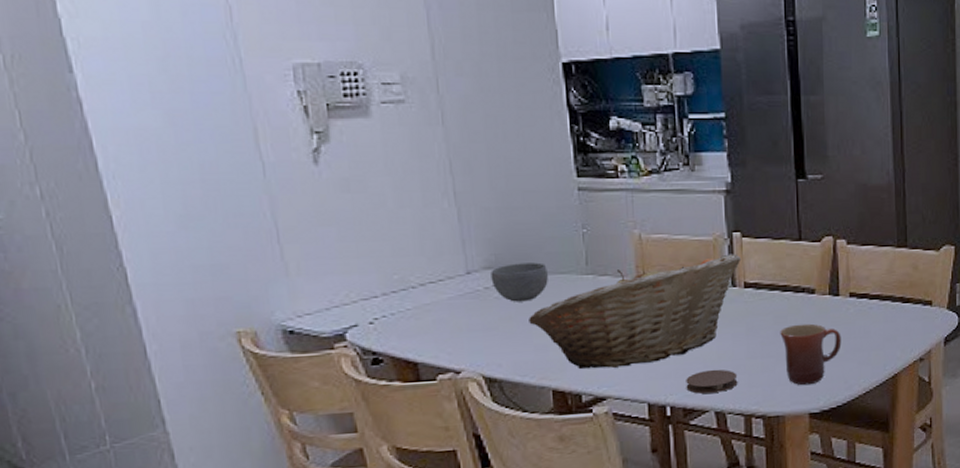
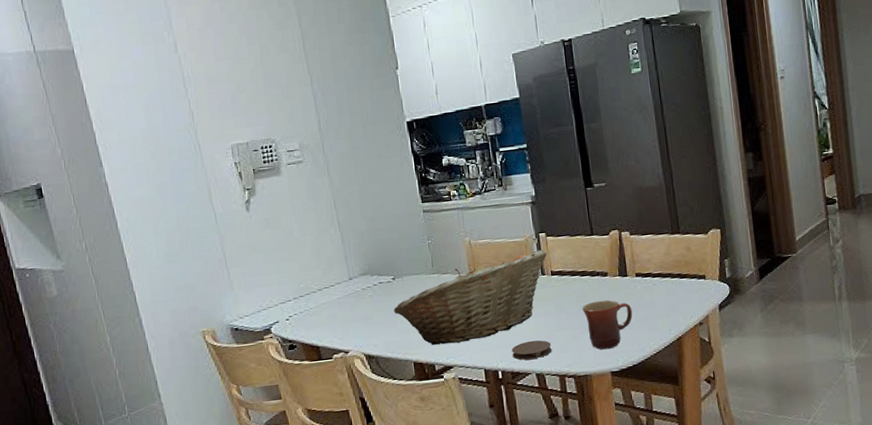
bowl: present [490,262,548,302] -> none [365,268,406,298]

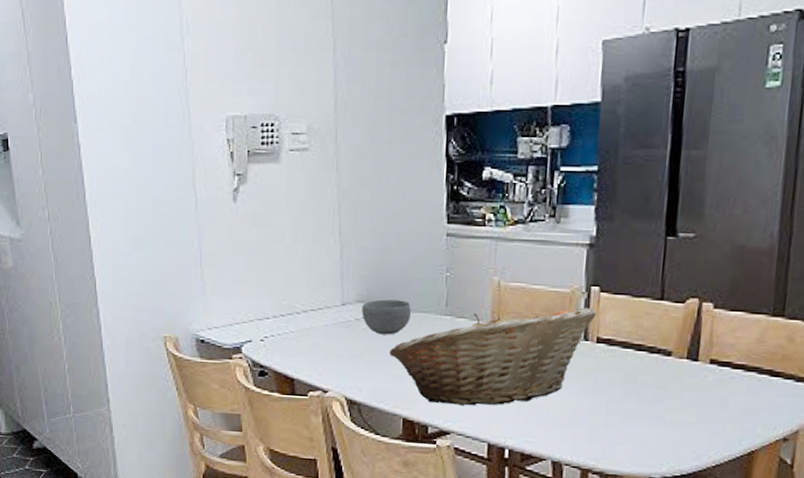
bowl: none [365,268,406,298] -> present [362,299,411,335]
coaster: present [512,340,552,360] -> none [526,419,579,443]
mug: present [582,300,633,350] -> none [628,385,695,449]

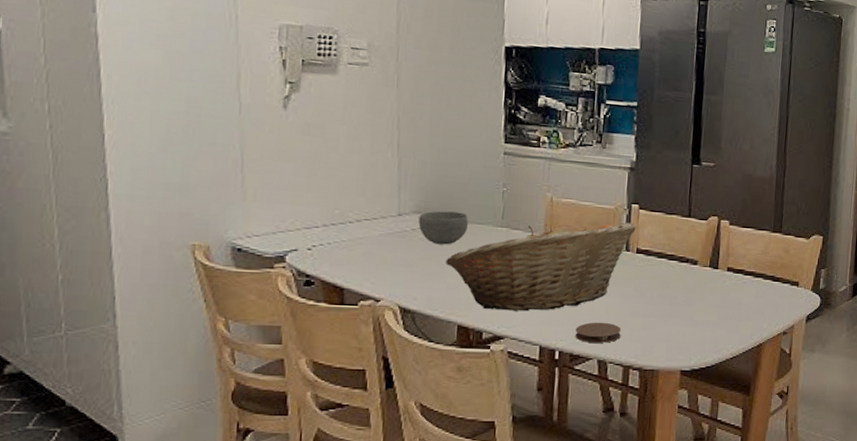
coaster: none [526,419,579,443] -> present [575,322,622,343]

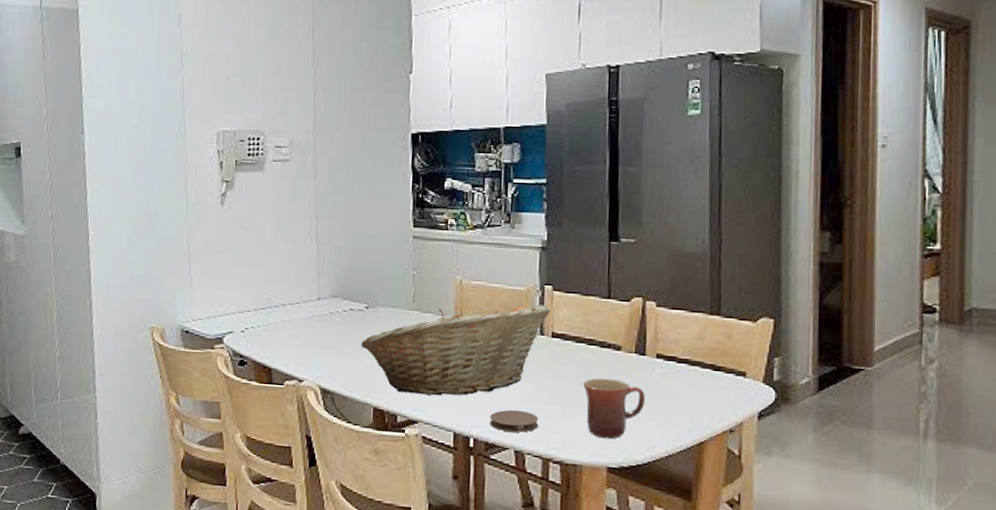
bowl: present [418,211,468,245] -> none [335,295,381,328]
mug: none [663,290,716,345] -> present [583,378,645,439]

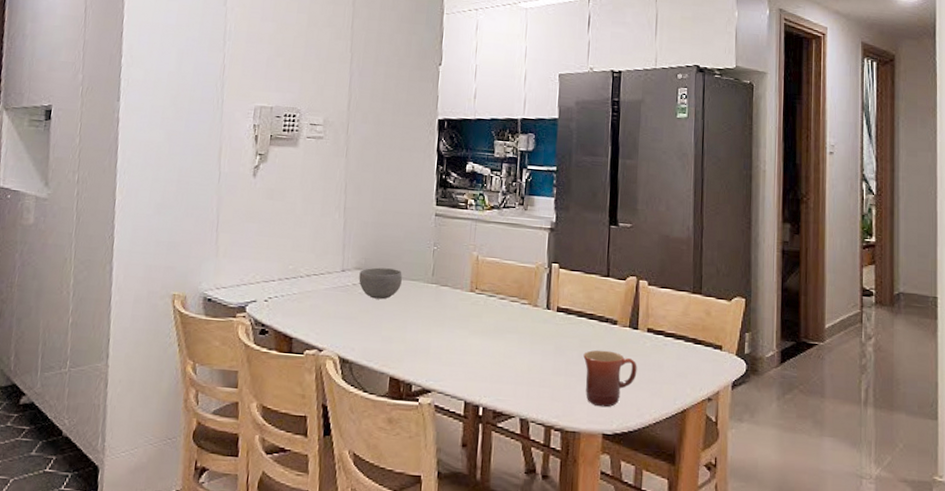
bowl: none [335,295,381,328] -> present [359,267,402,300]
fruit basket: present [361,305,551,396] -> none [381,281,557,366]
coaster: present [490,409,539,433] -> none [498,379,543,401]

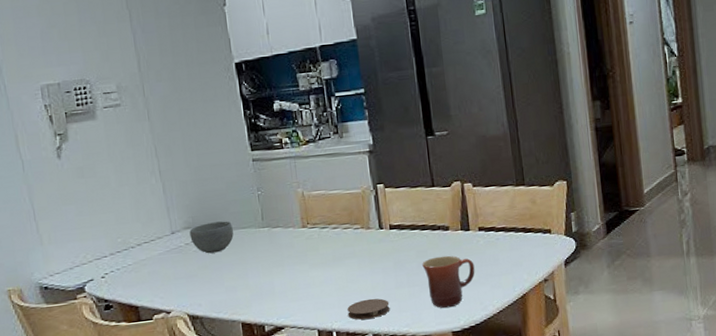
coaster: none [498,379,543,401] -> present [347,298,390,320]

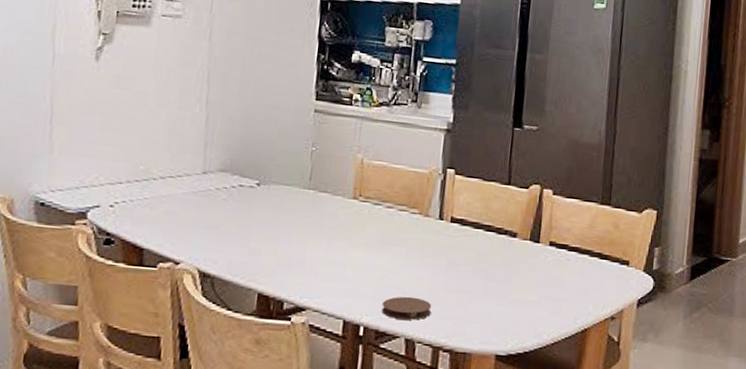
bowl: present [189,221,234,254] -> none [223,170,275,207]
mug: present [422,255,475,309] -> none [478,264,537,327]

